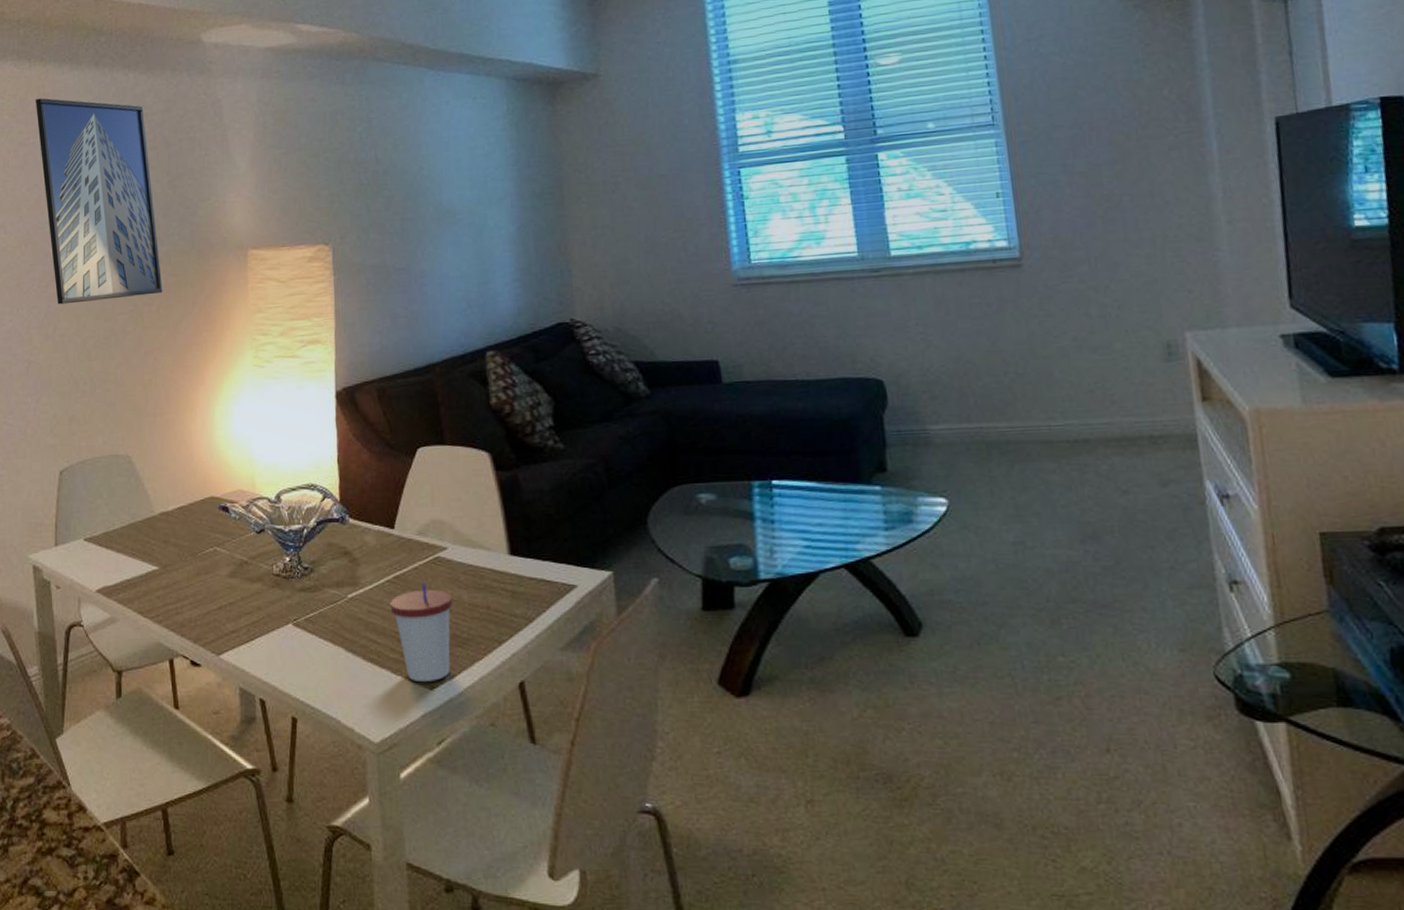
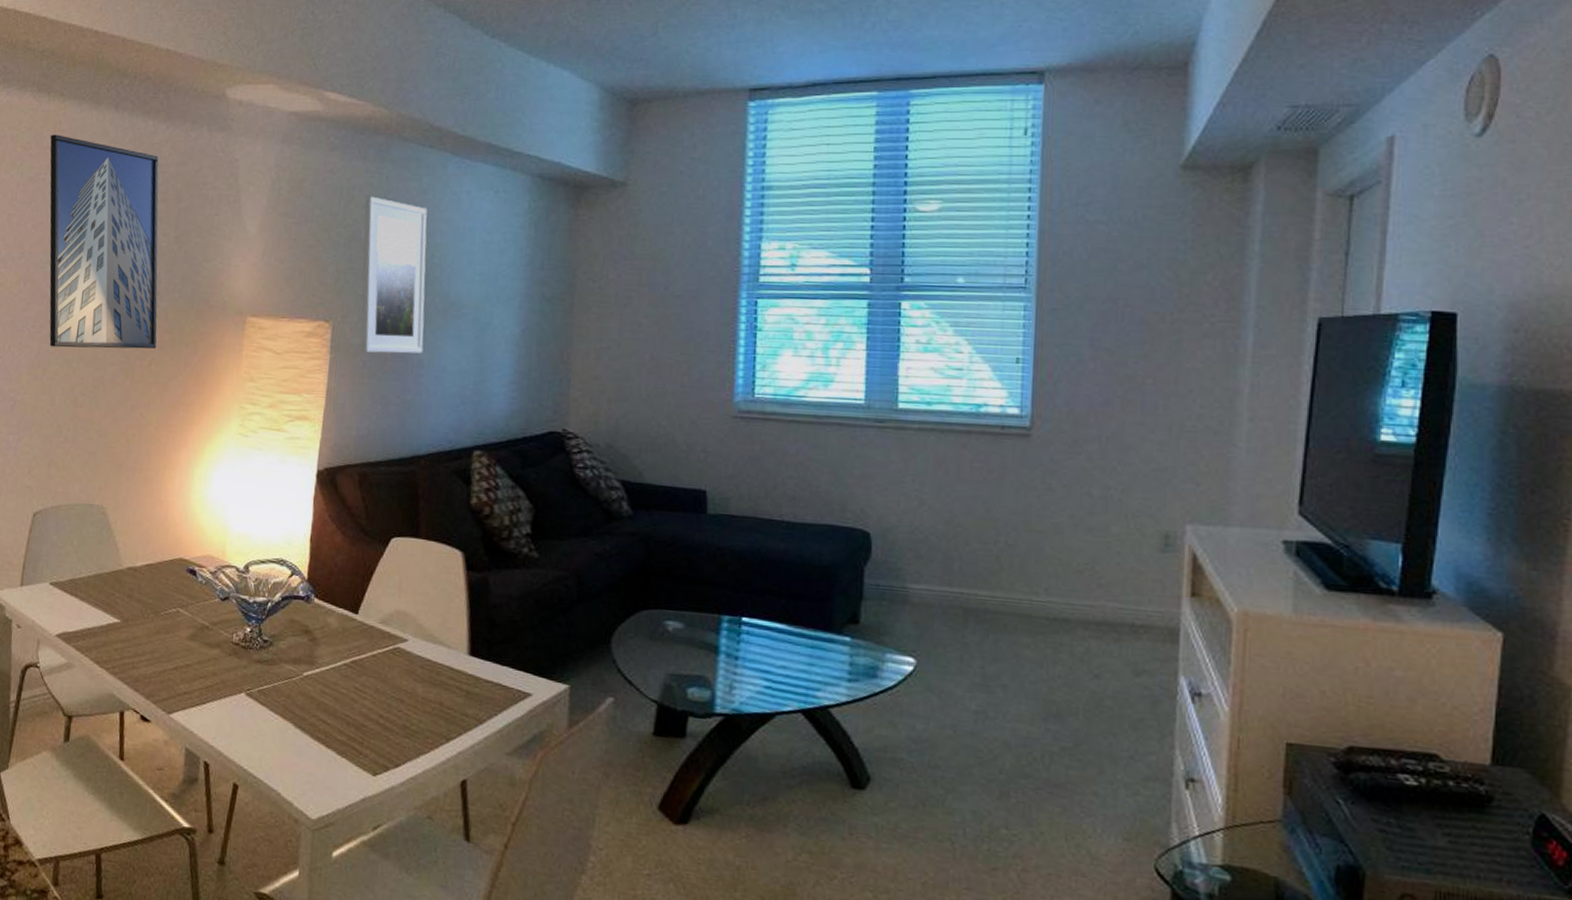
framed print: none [348,118,424,270] -> present [361,196,427,354]
cup: present [390,581,452,681] -> none [343,670,407,768]

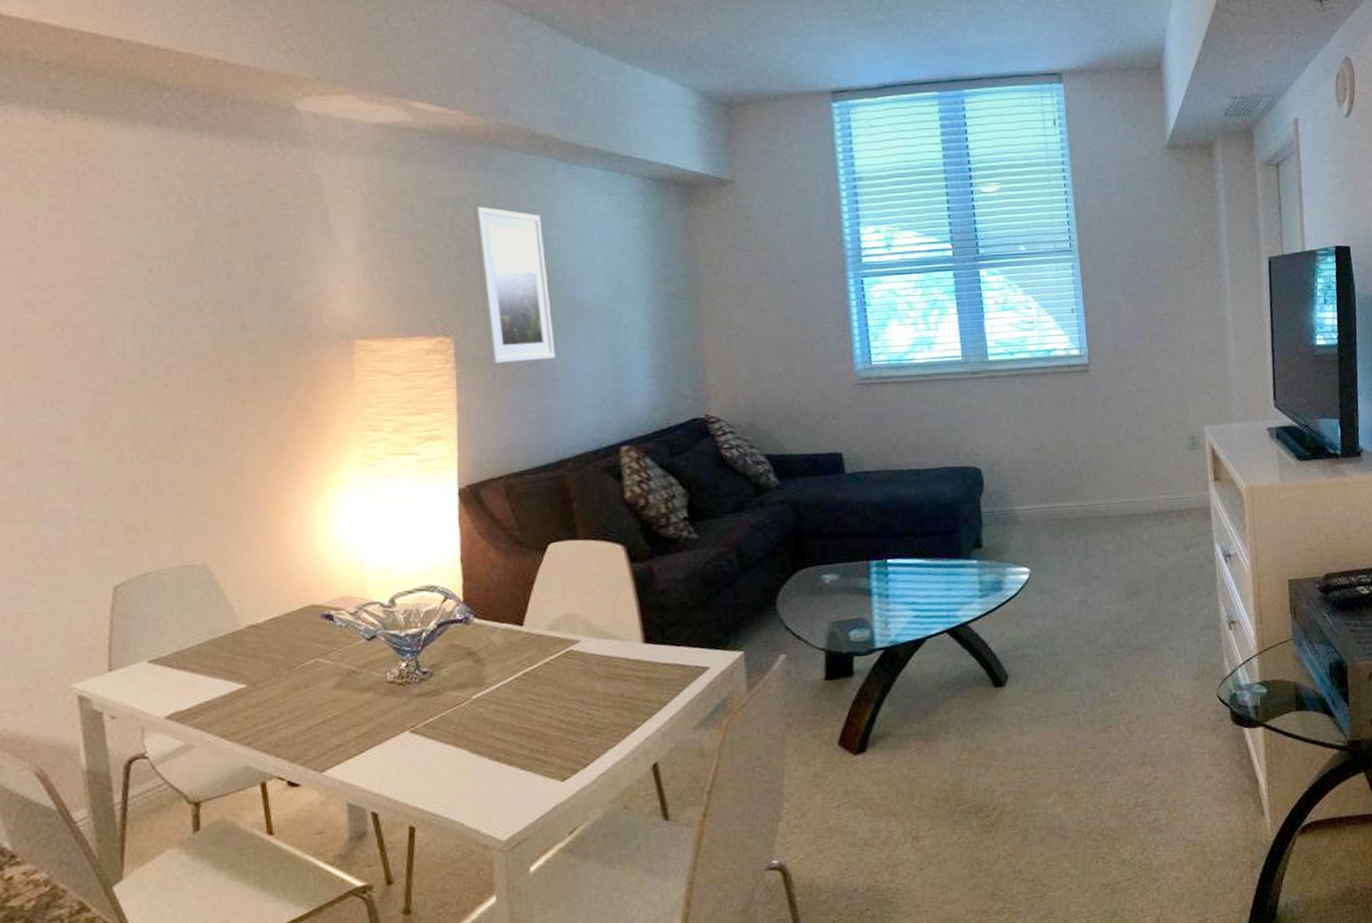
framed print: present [49,134,159,349] -> none [72,156,249,397]

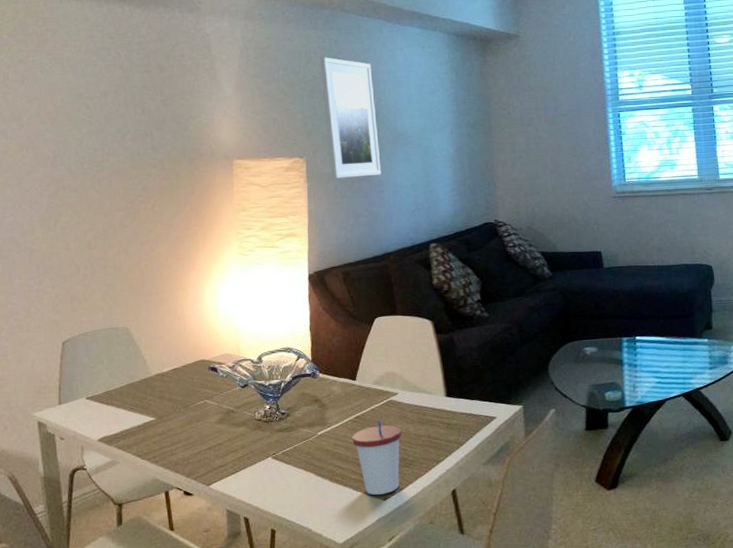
cup: none [519,676,585,775] -> present [352,419,402,495]

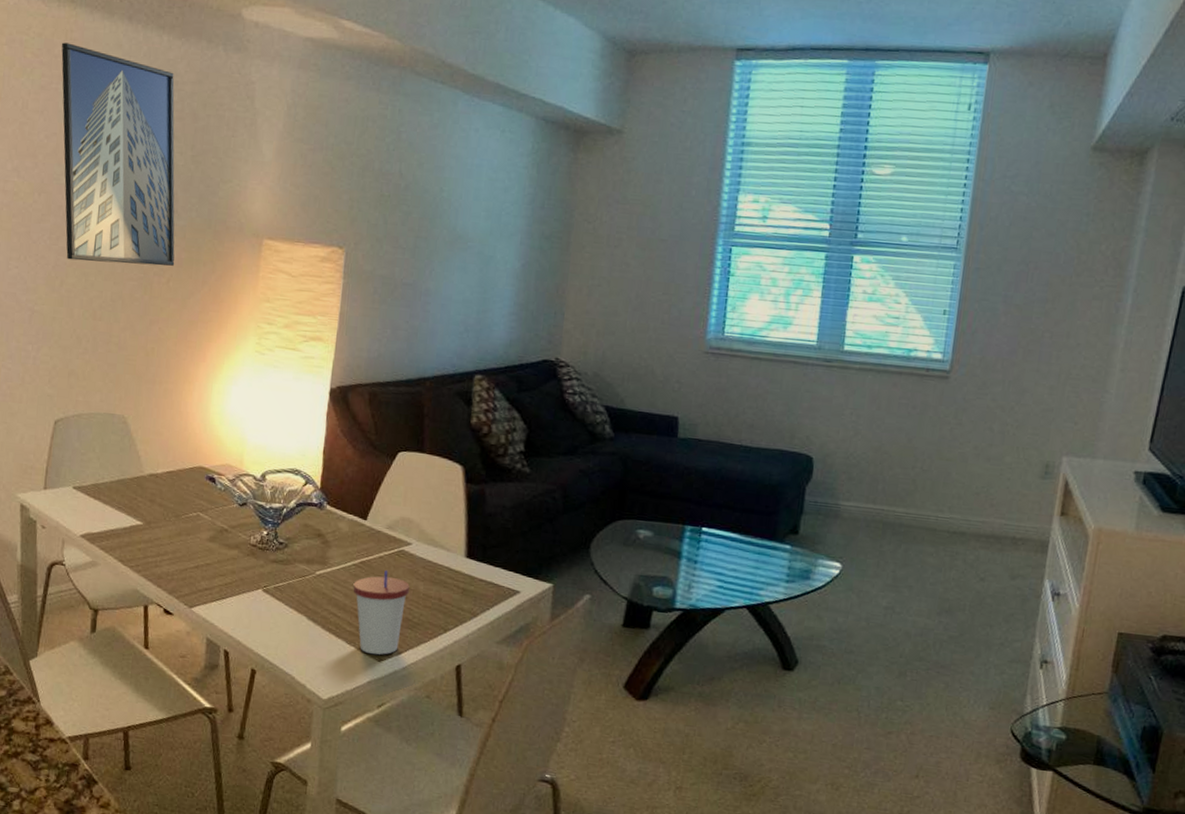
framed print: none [34,22,158,202] -> present [61,42,175,266]
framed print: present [320,57,382,179] -> none [373,127,438,283]

